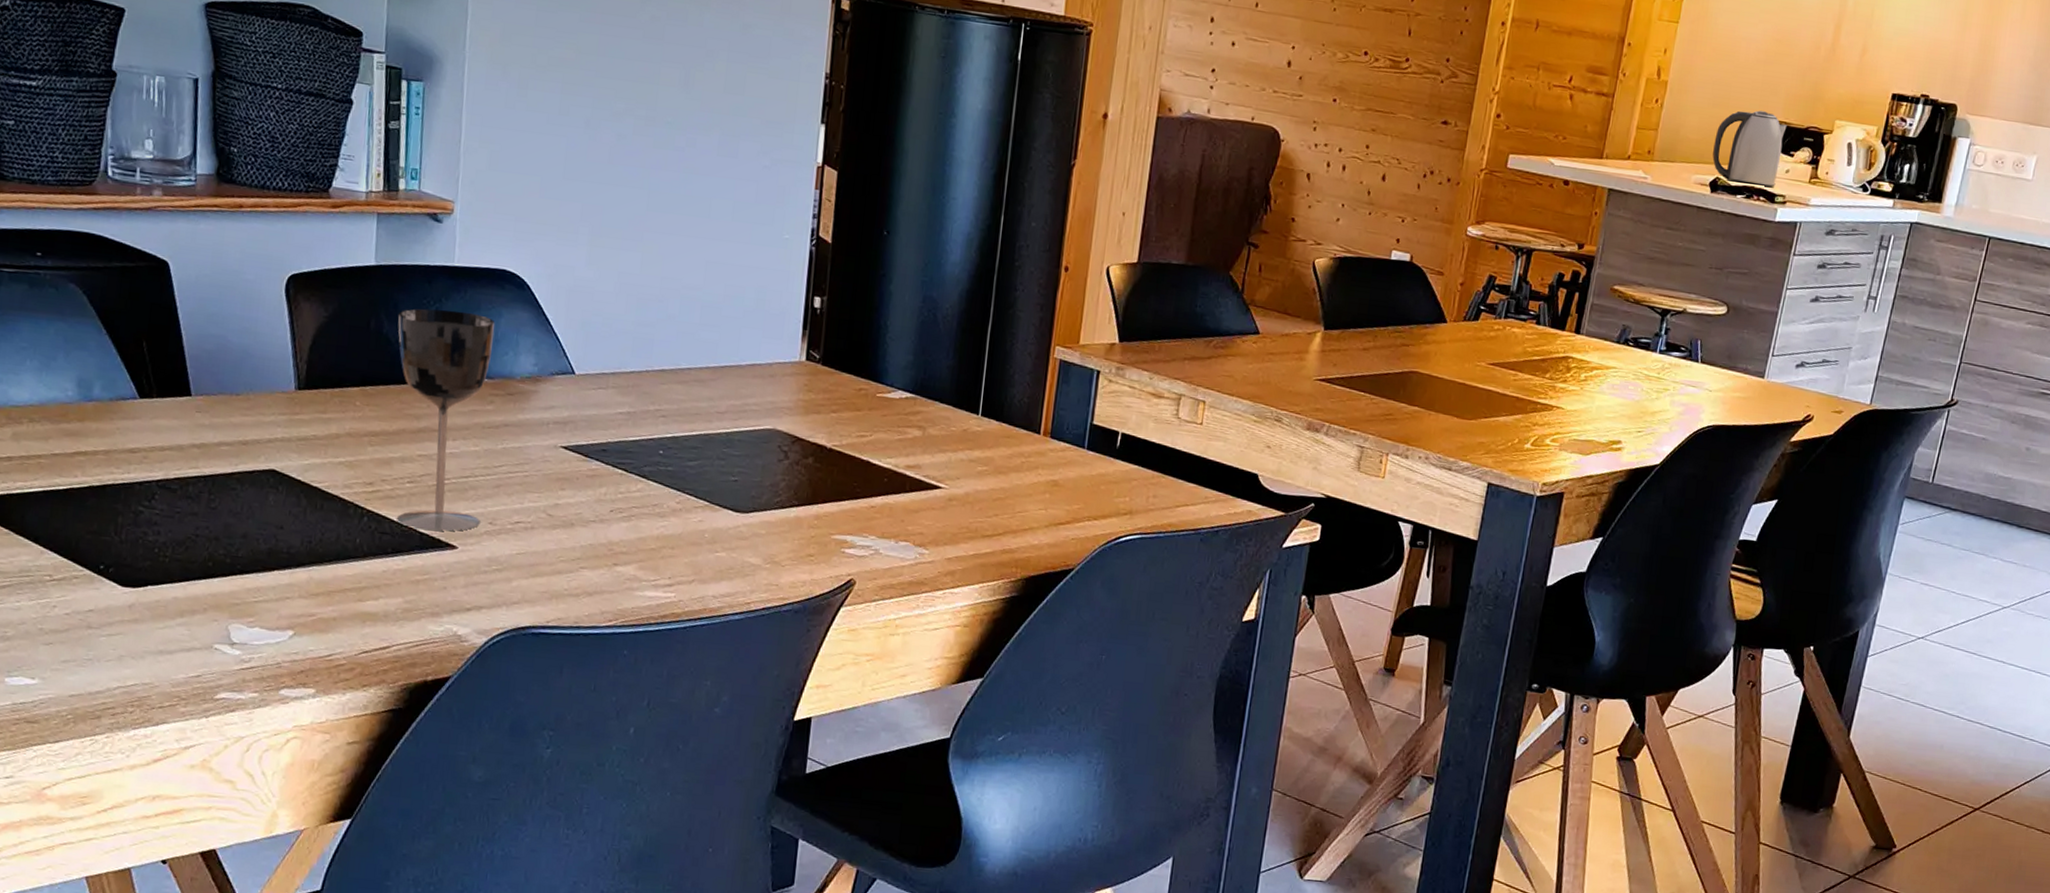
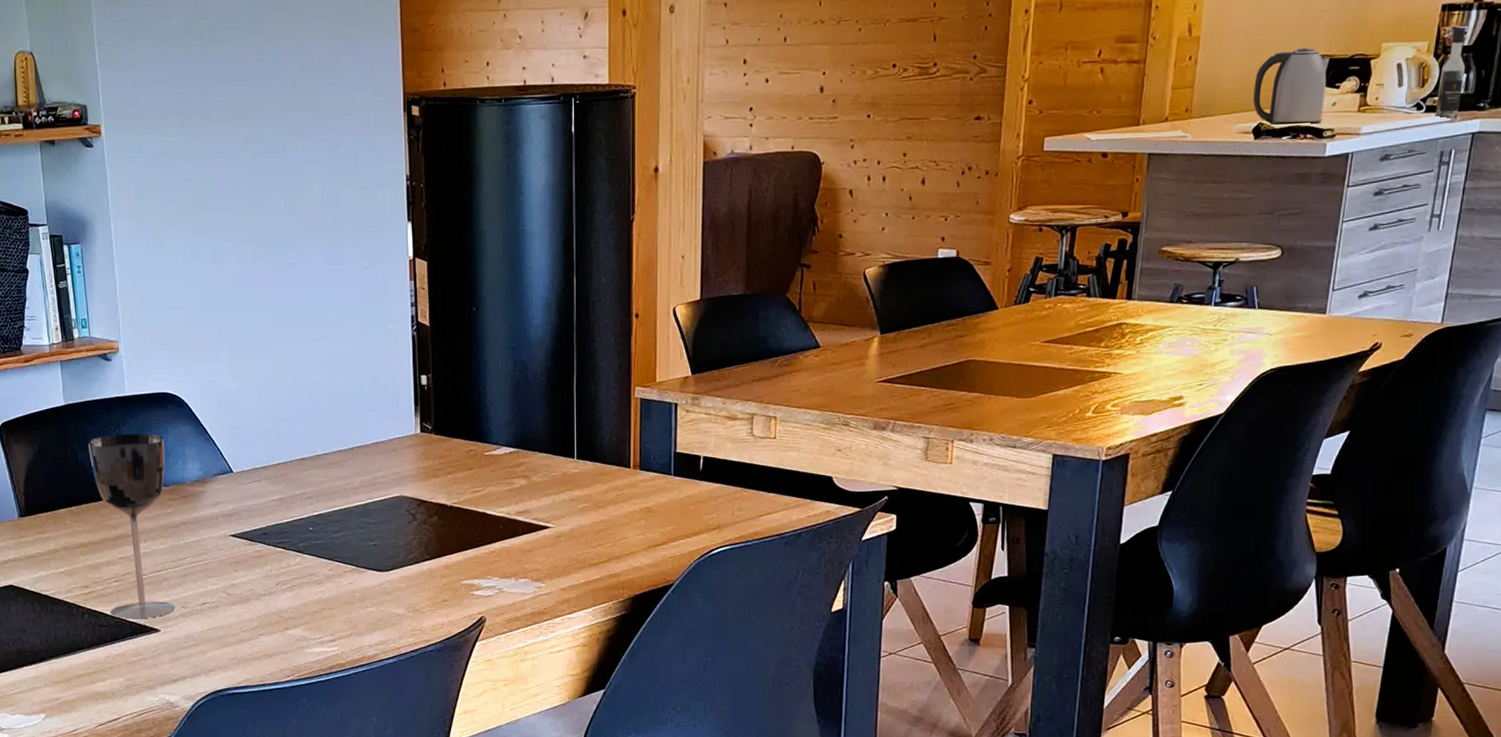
bottle: none [1878,117,1913,208] -> present [1435,26,1467,121]

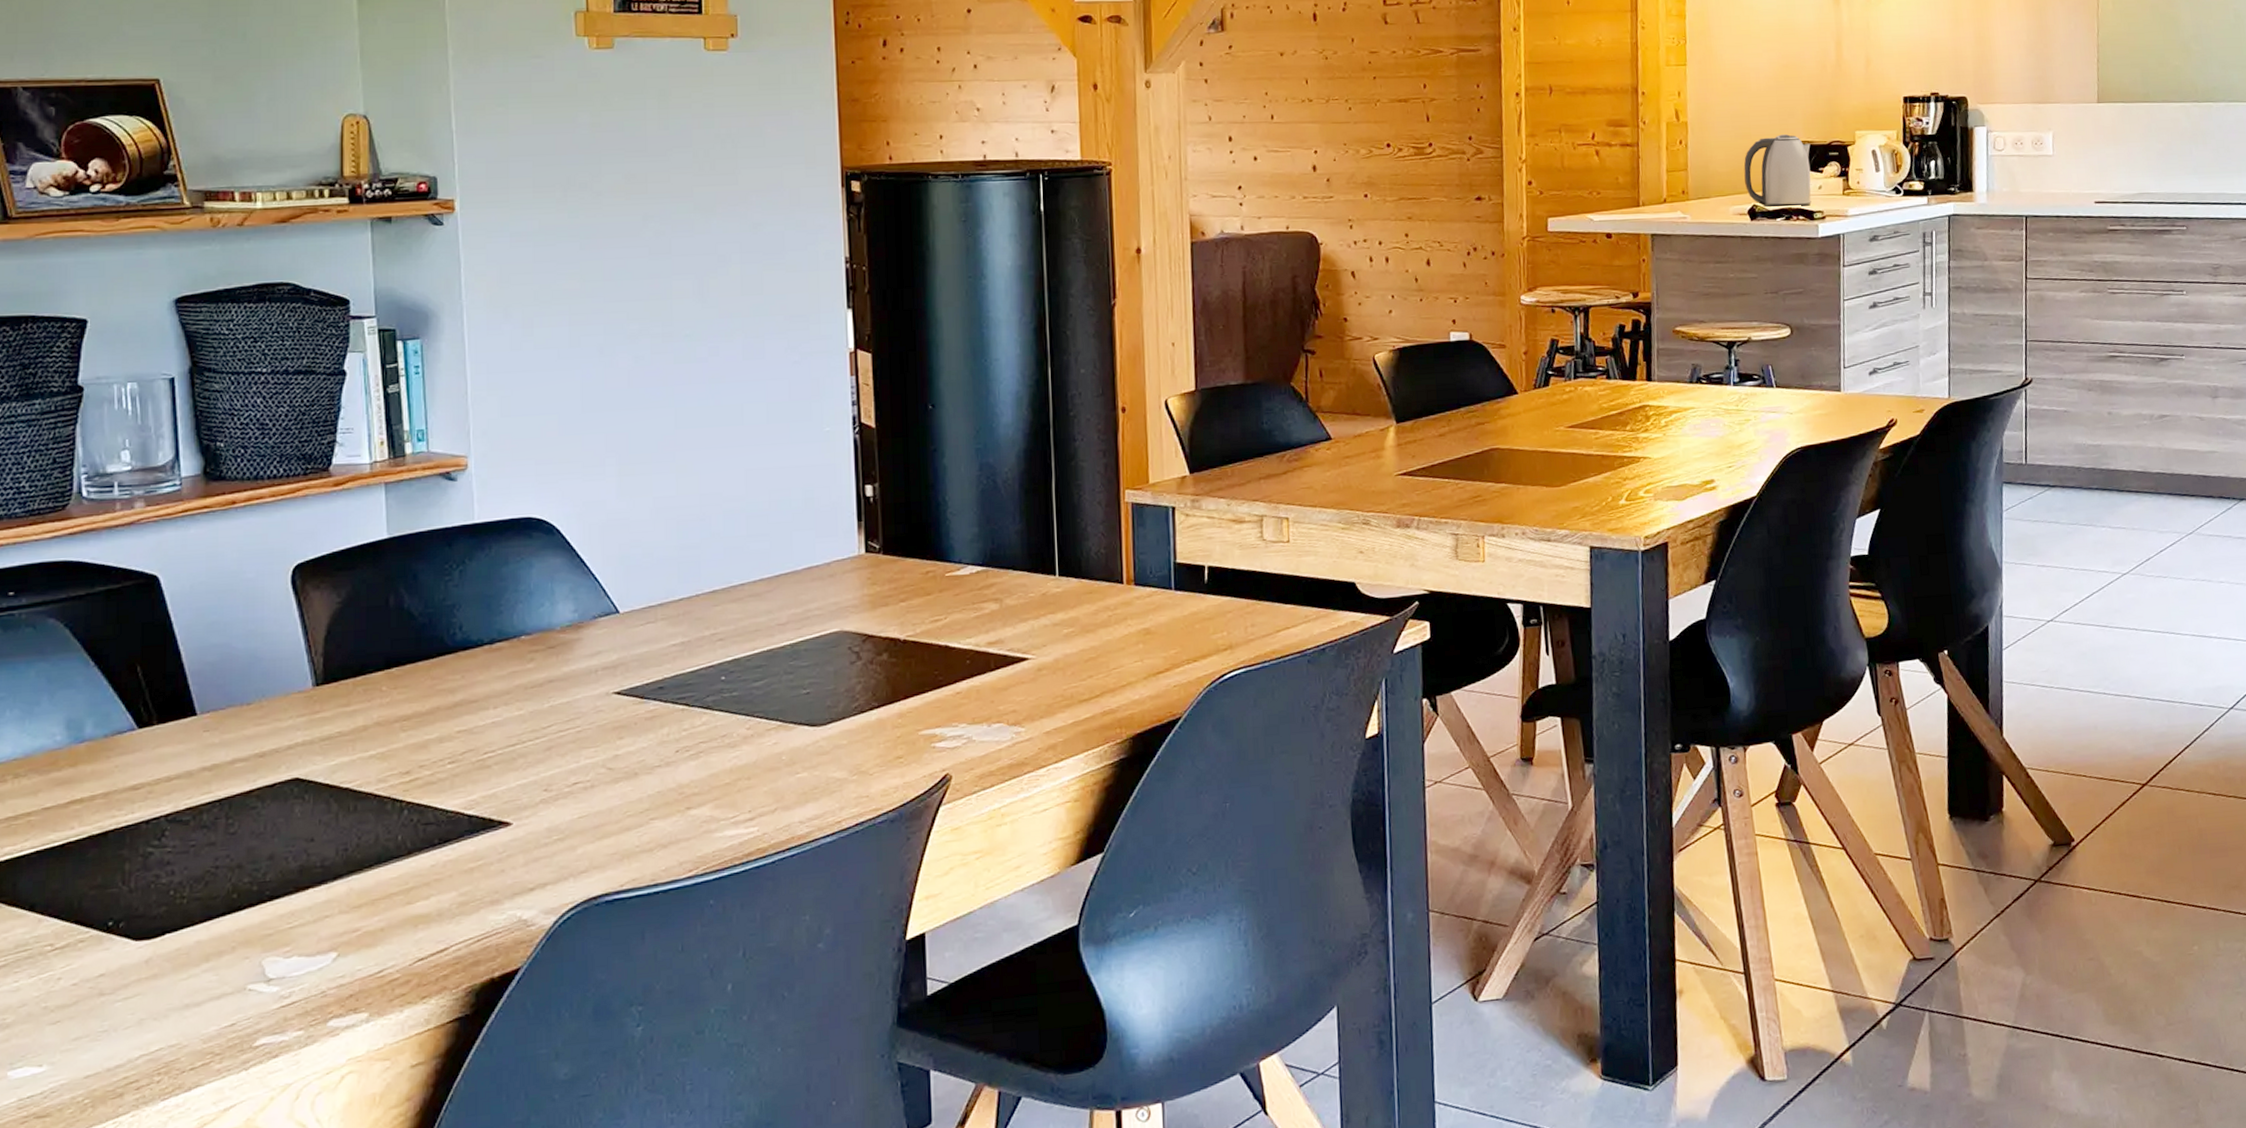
wine glass: present [88,433,175,619] -> none [420,569,534,812]
bottle: present [1435,26,1467,121] -> none [1911,117,1933,204]

